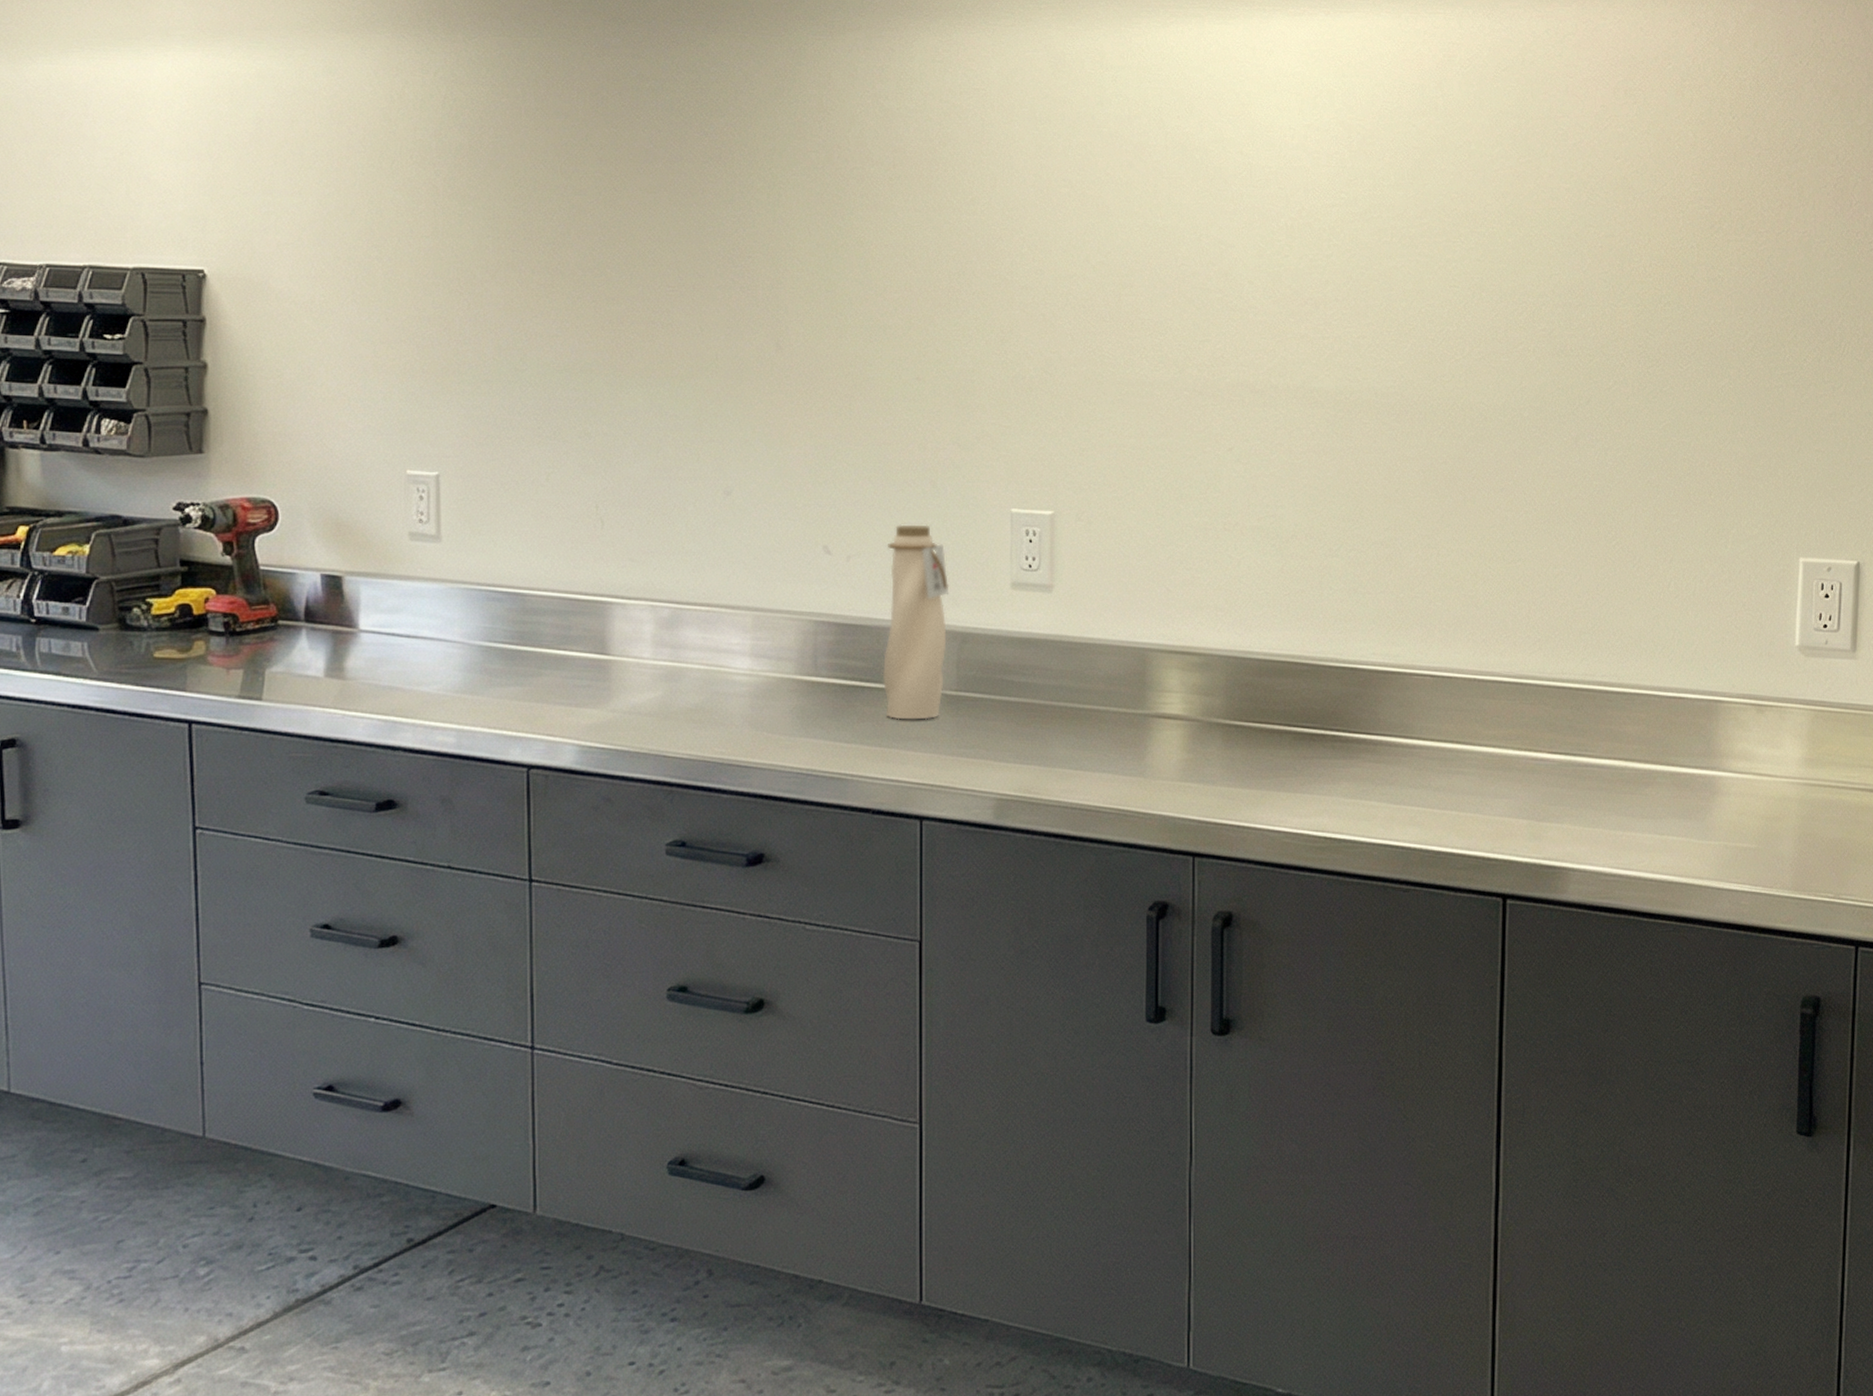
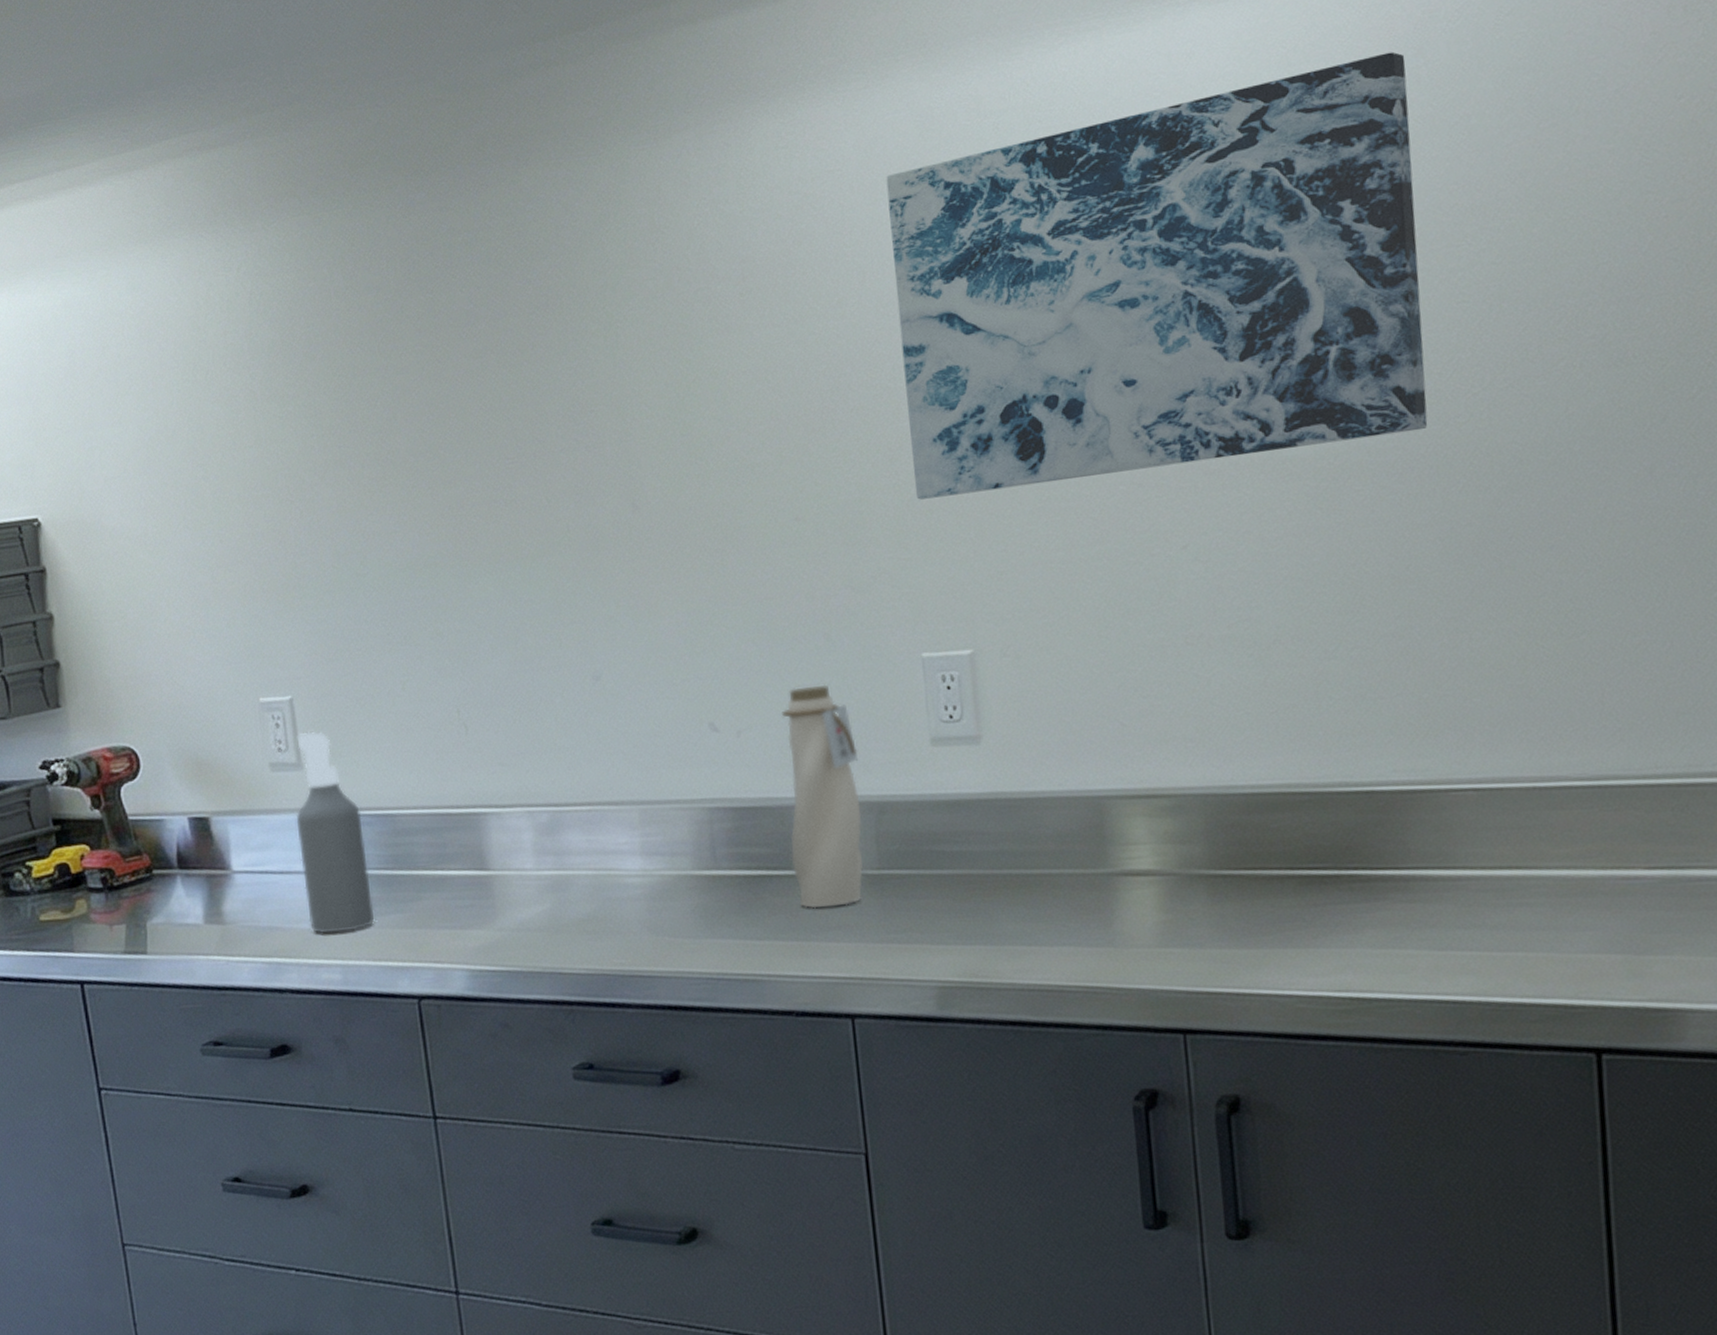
spray bottle: none [428,507,495,698] -> present [296,731,375,934]
wall art: none [1019,81,1428,382] -> present [886,51,1428,500]

